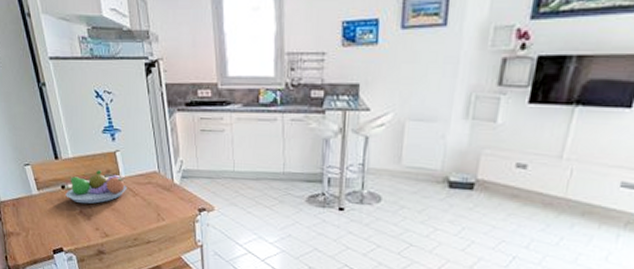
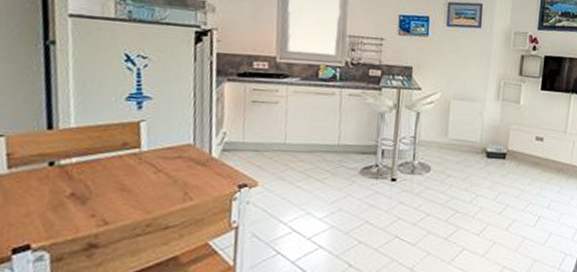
fruit bowl: present [65,170,128,204] -> none [53,142,149,185]

